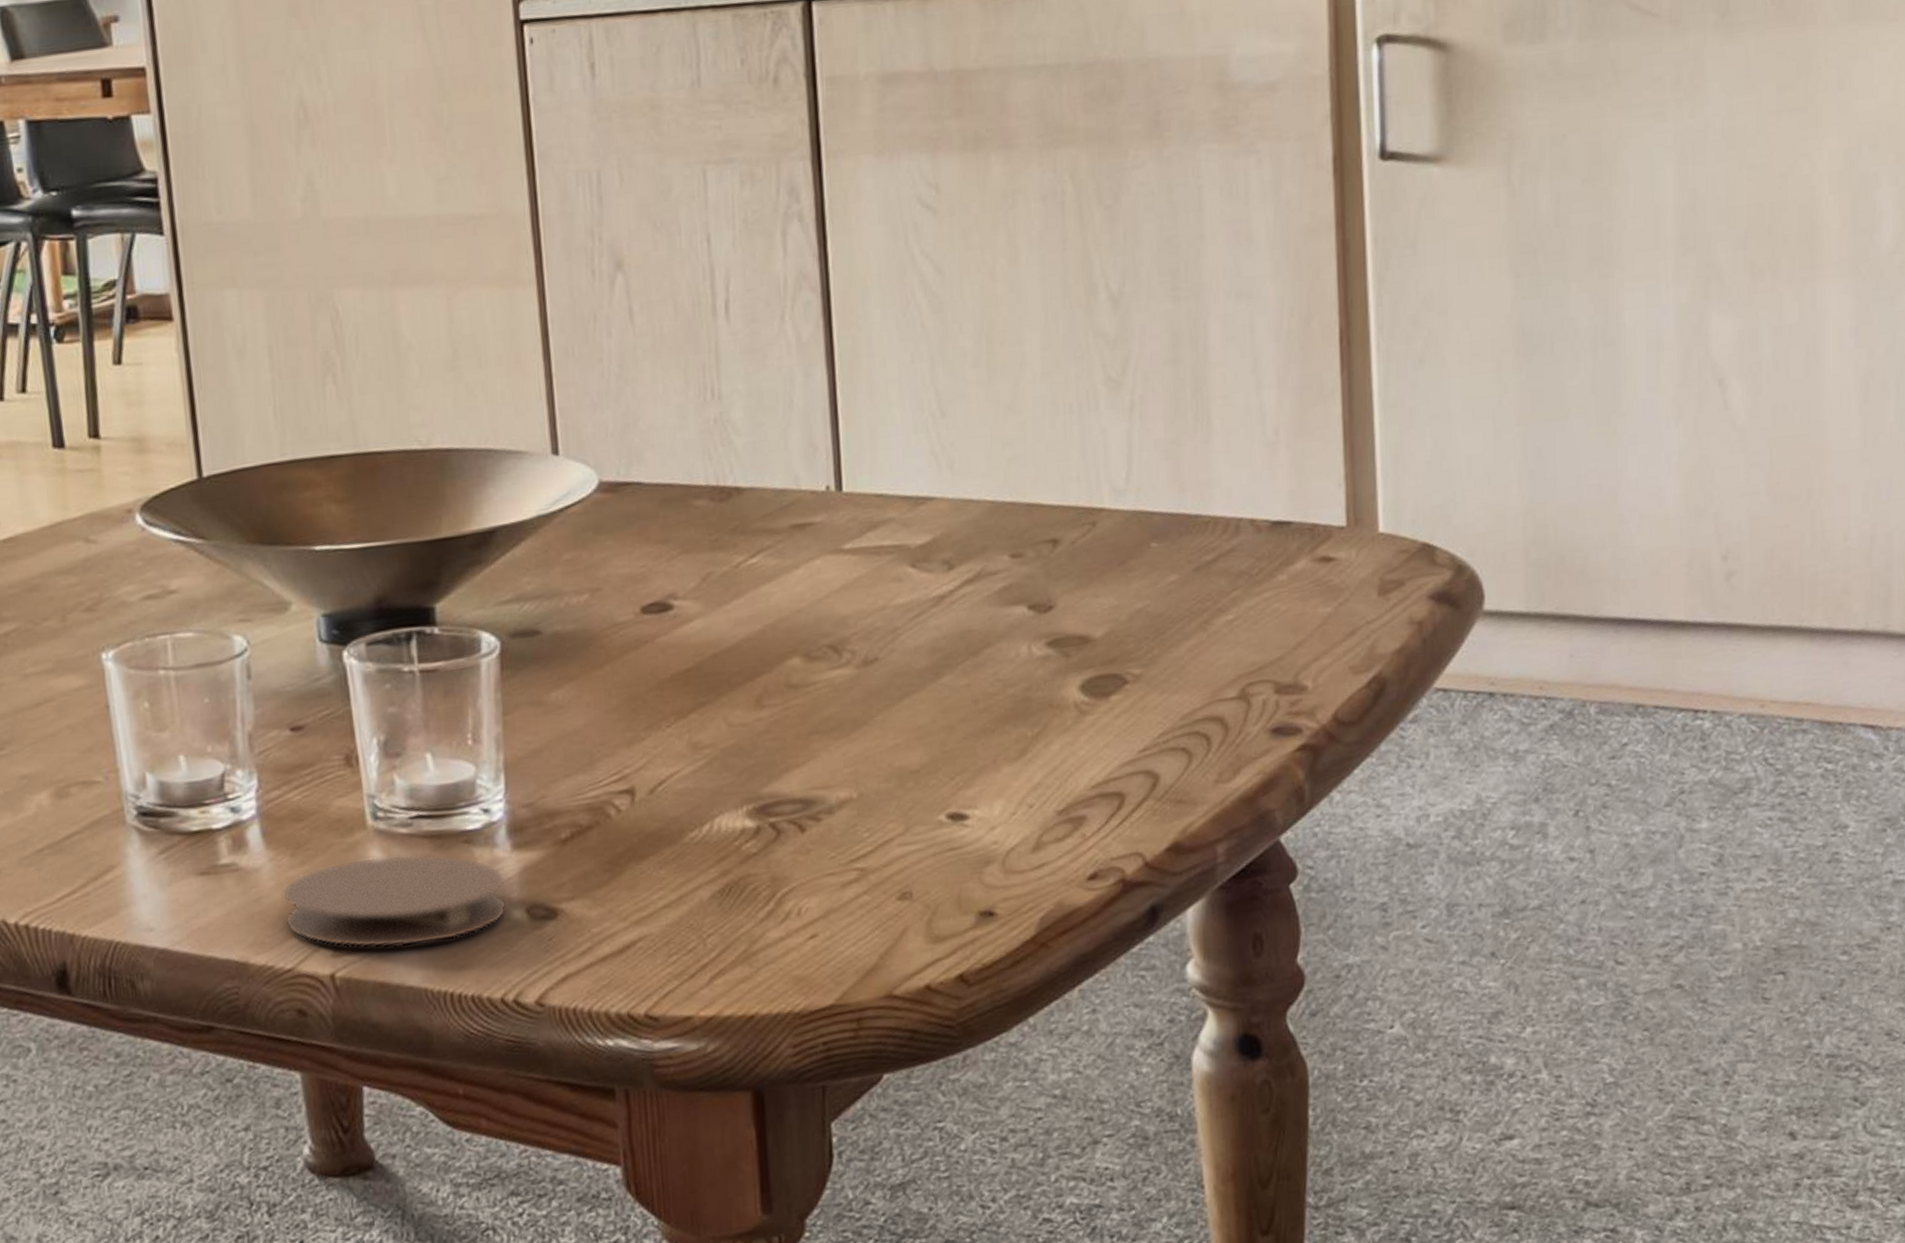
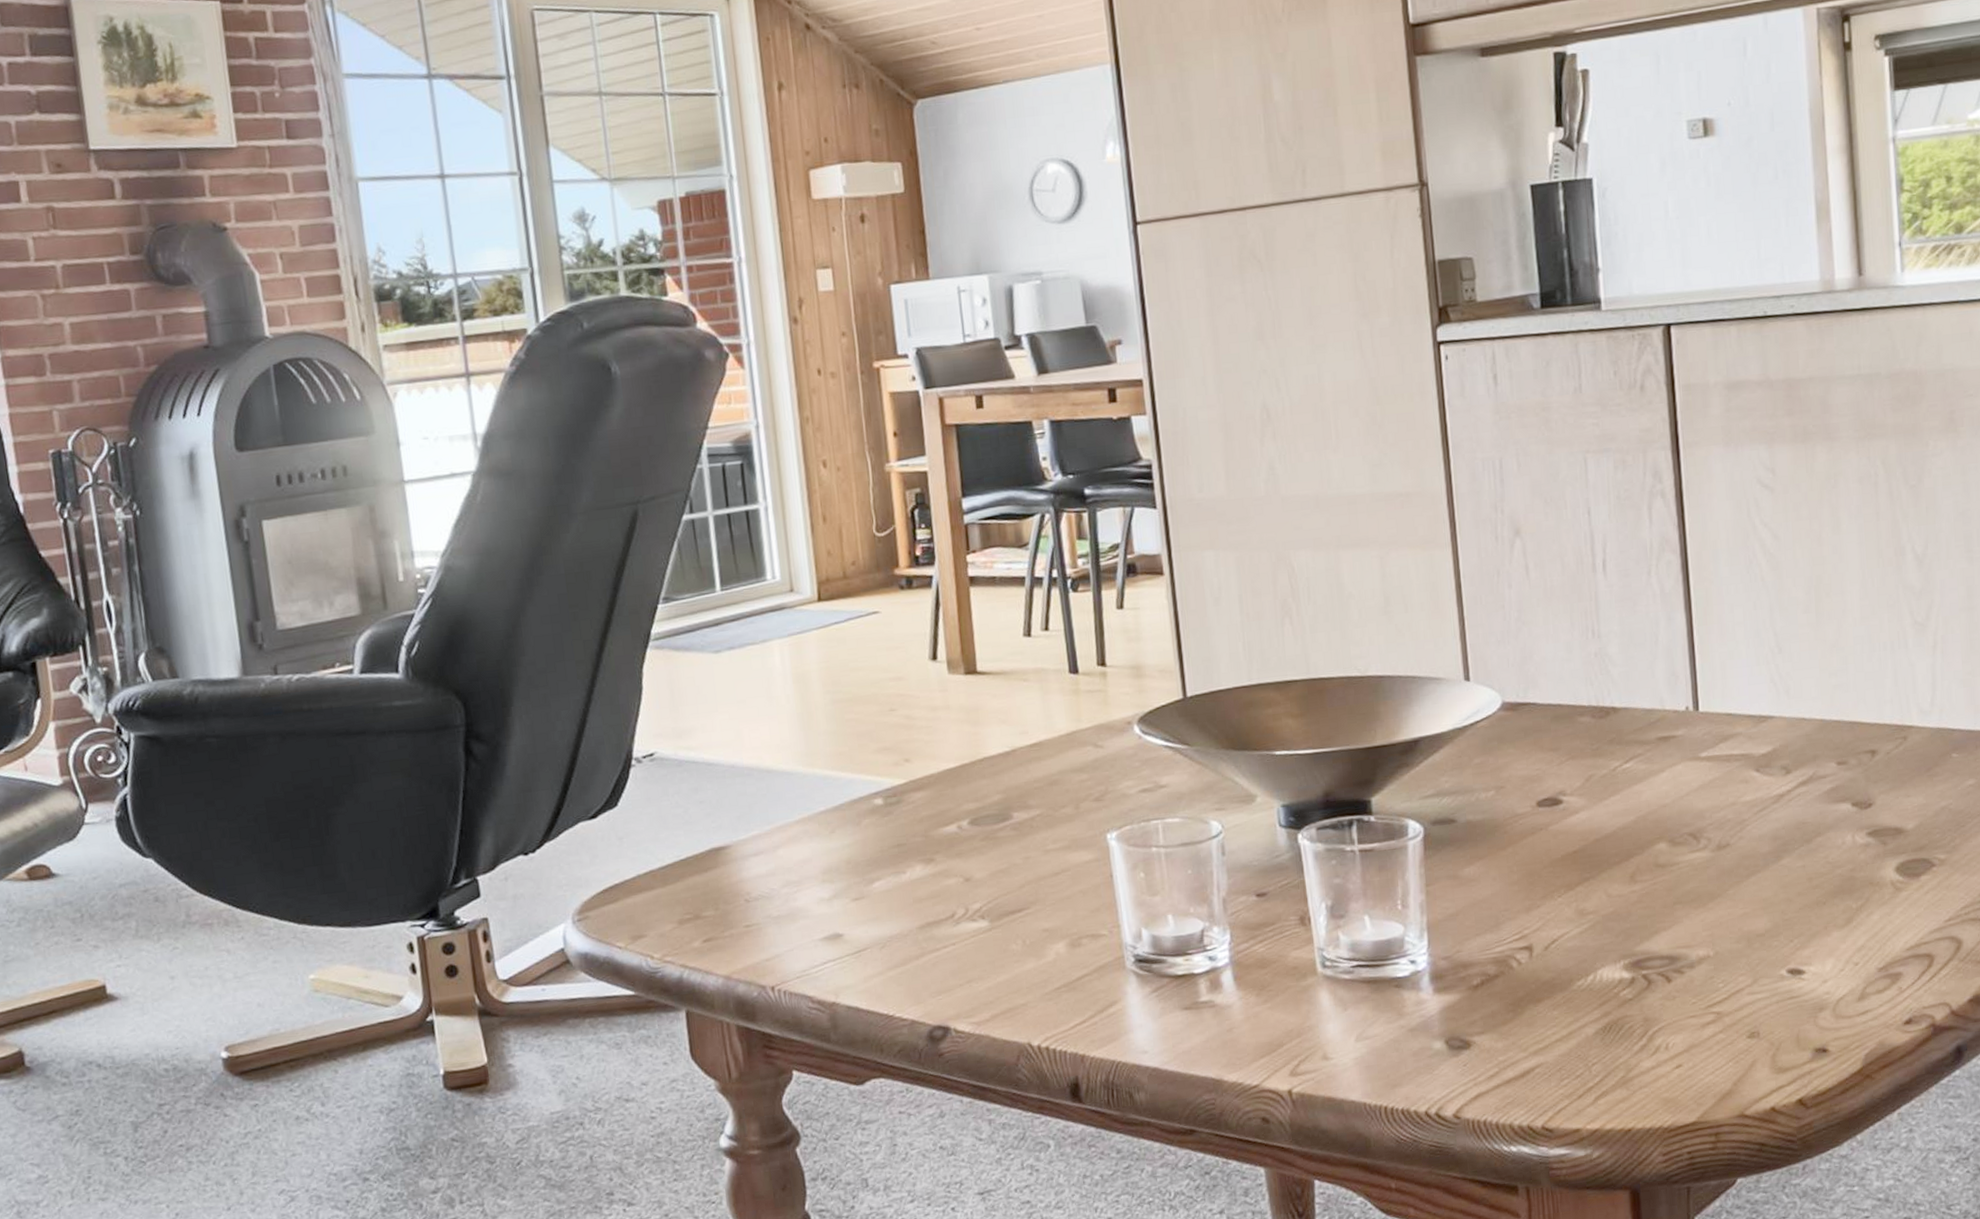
coaster: present [282,853,507,949] -> none [1249,995,1430,1070]

